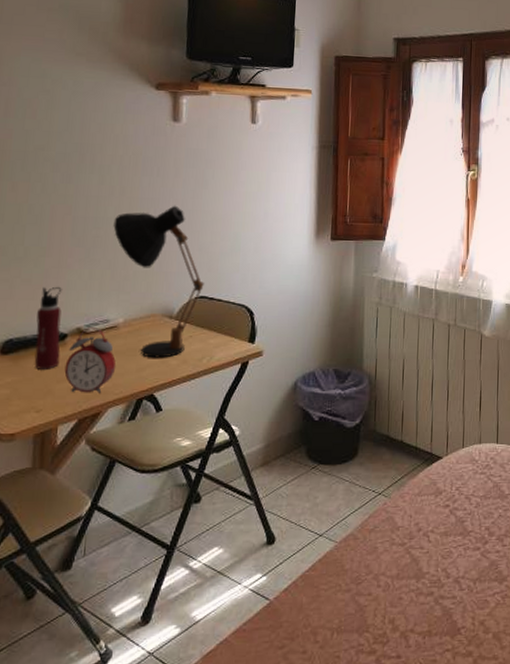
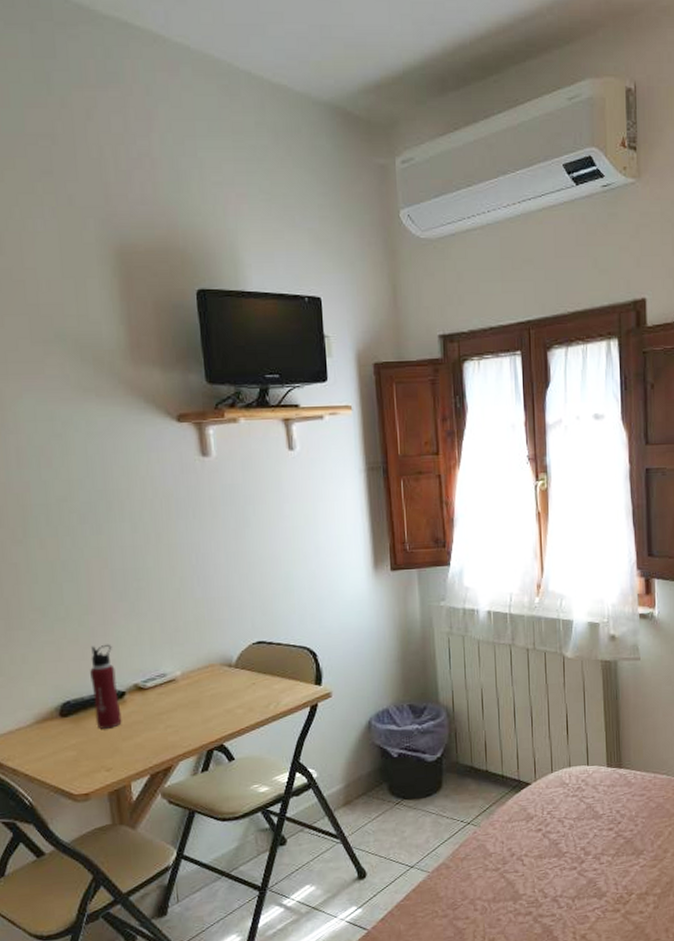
alarm clock: present [64,327,116,393] -> none [128,682,181,749]
desk lamp: present [113,205,204,358] -> none [154,548,260,709]

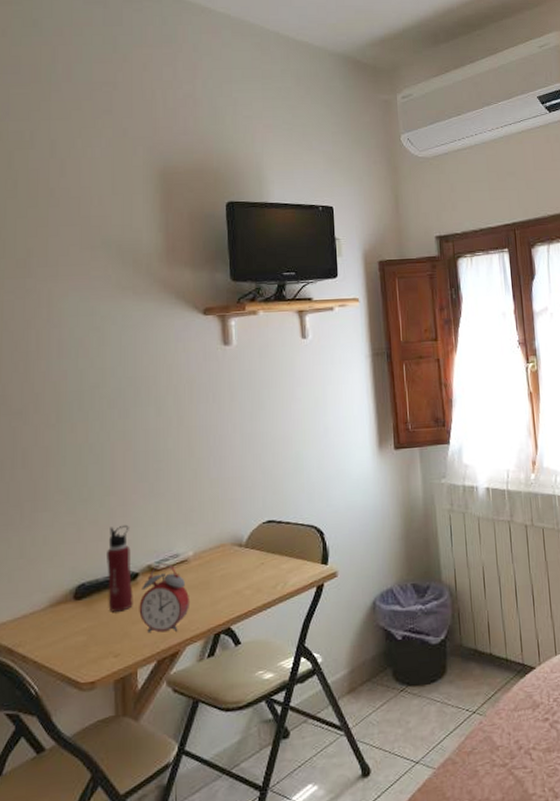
alarm clock: none [128,682,181,749] -> present [139,563,190,633]

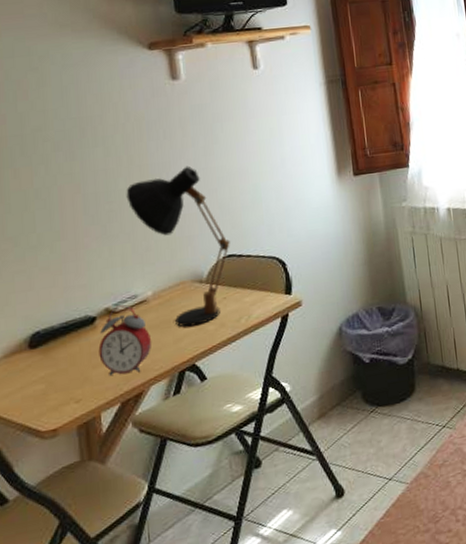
water bottle: present [107,524,133,612] -> none [61,269,92,358]
desk lamp: none [174,429,271,590] -> present [126,165,230,327]

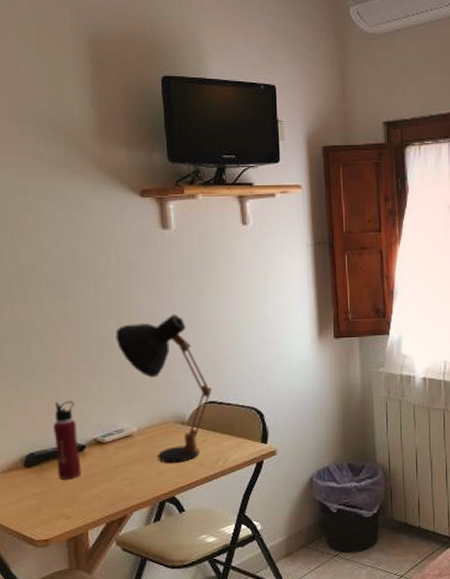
water bottle: none [61,269,92,358] -> present [53,400,82,480]
alarm clock: present [98,305,152,375] -> none [87,437,136,499]

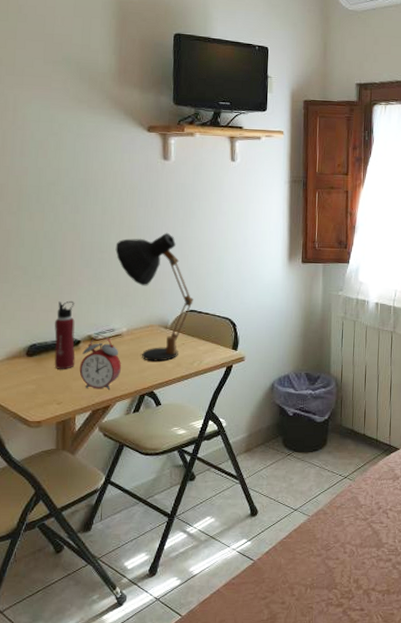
alarm clock: none [87,437,136,499] -> present [79,335,122,390]

